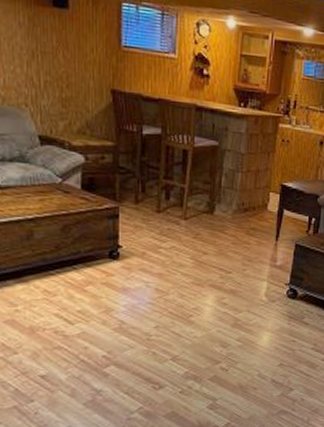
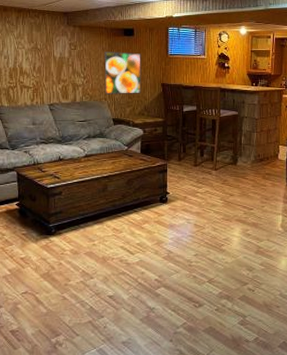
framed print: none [20,29,81,102] -> present [103,52,141,94]

